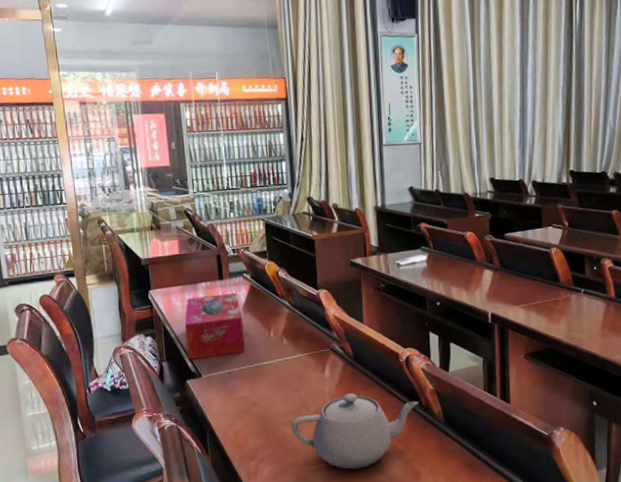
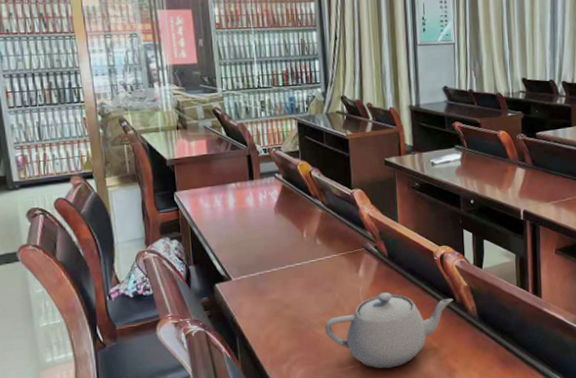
tissue box: present [184,292,246,360] -> none [212,193,278,263]

